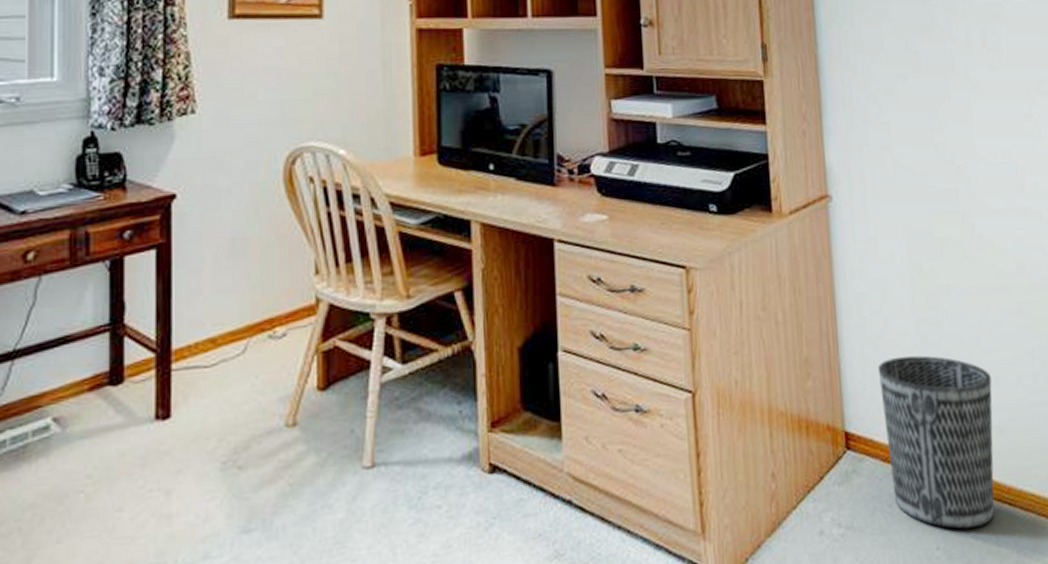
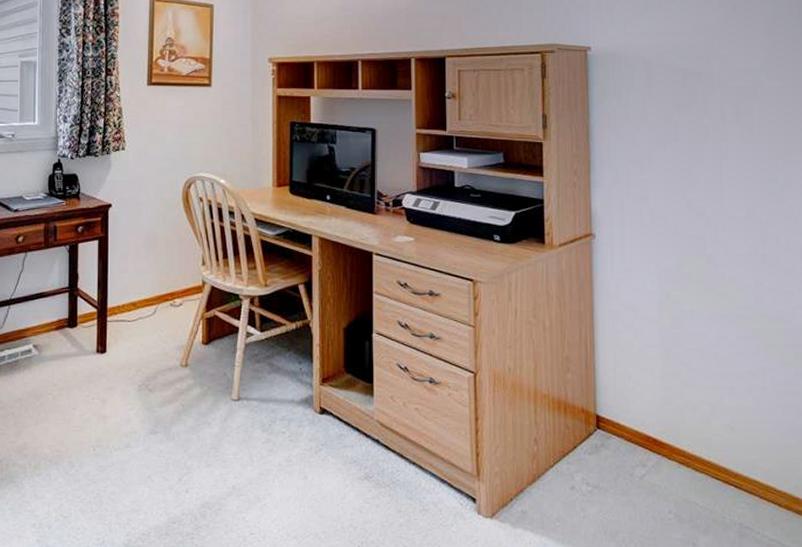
wastebasket: present [877,355,995,529] -> none [626,362,726,500]

